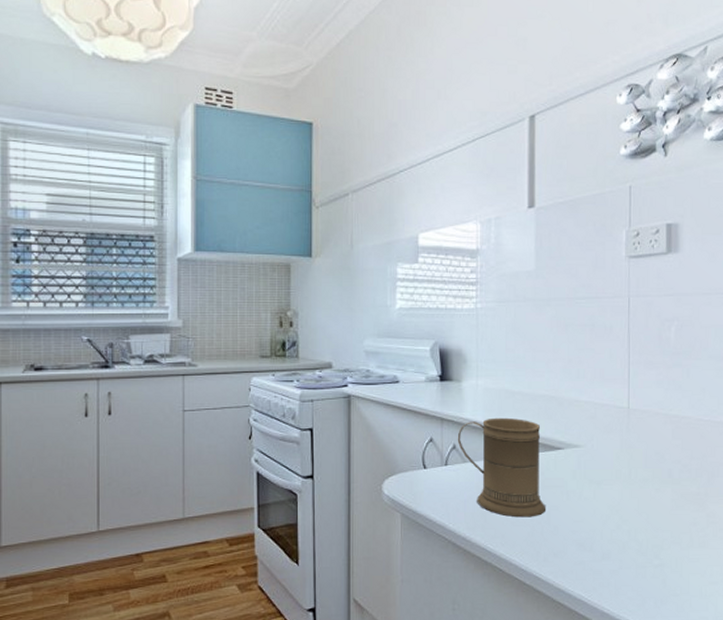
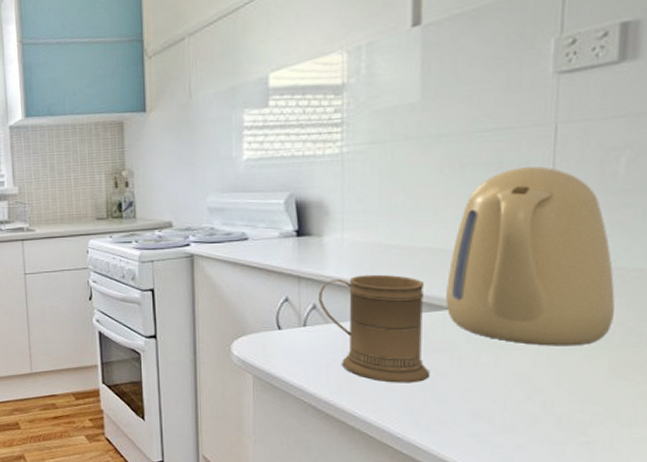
kettle: none [557,330,673,482] -> present [446,166,615,346]

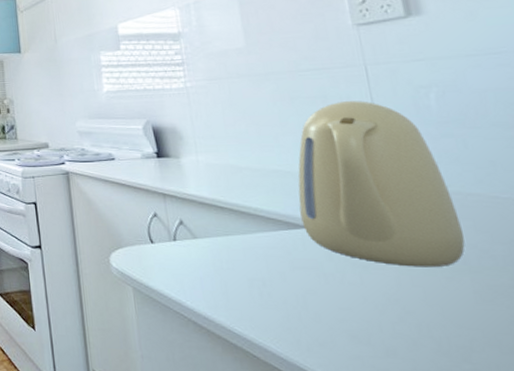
mug: present [318,274,431,383] -> none [183,193,301,301]

